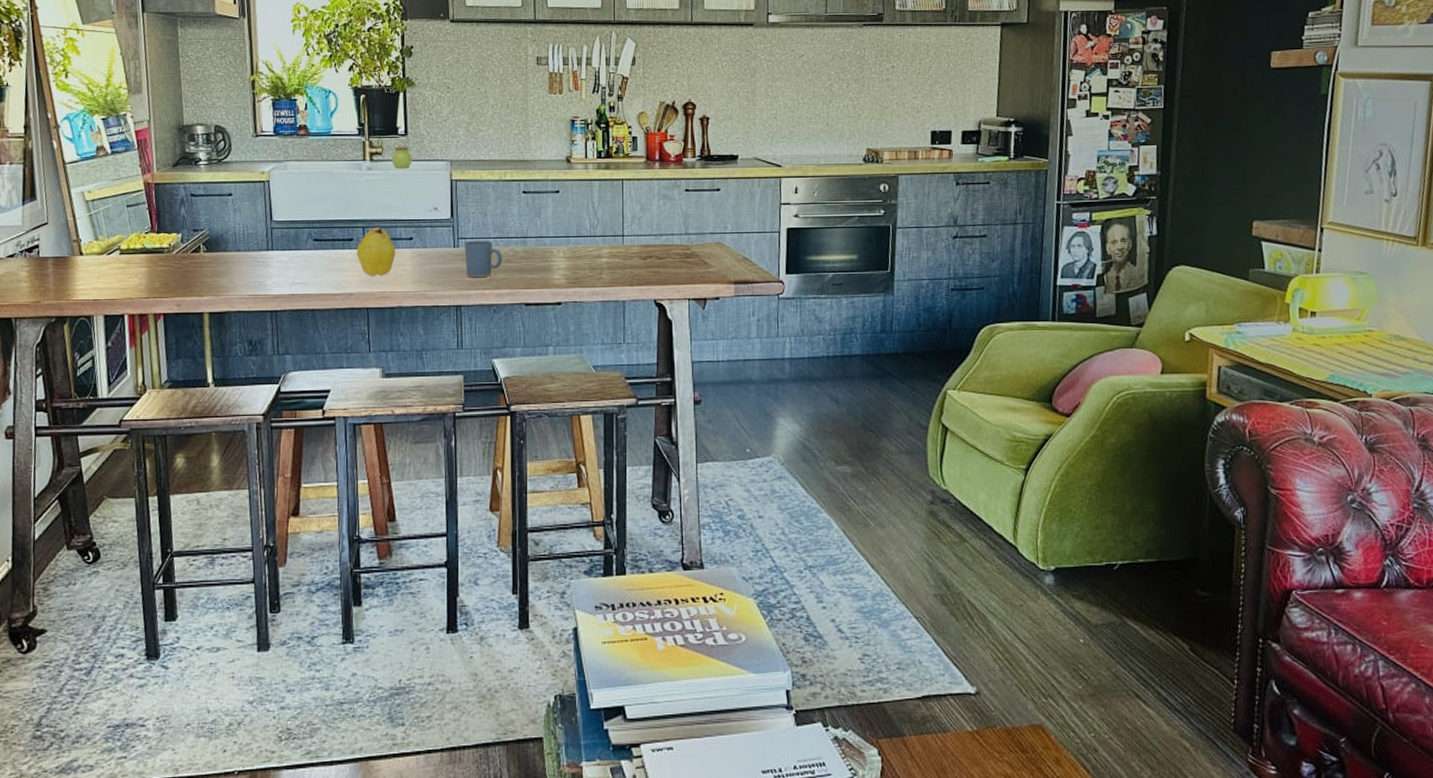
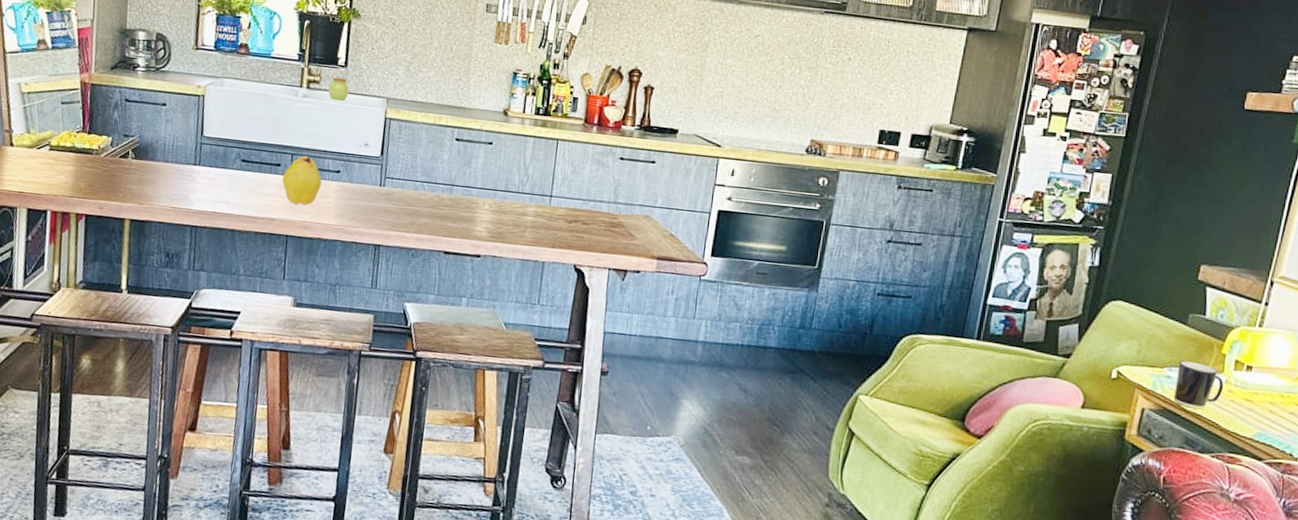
mug: present [464,240,503,278] -> none [389,181,428,220]
mug: none [1246,315,1292,360] -> present [1173,360,1224,410]

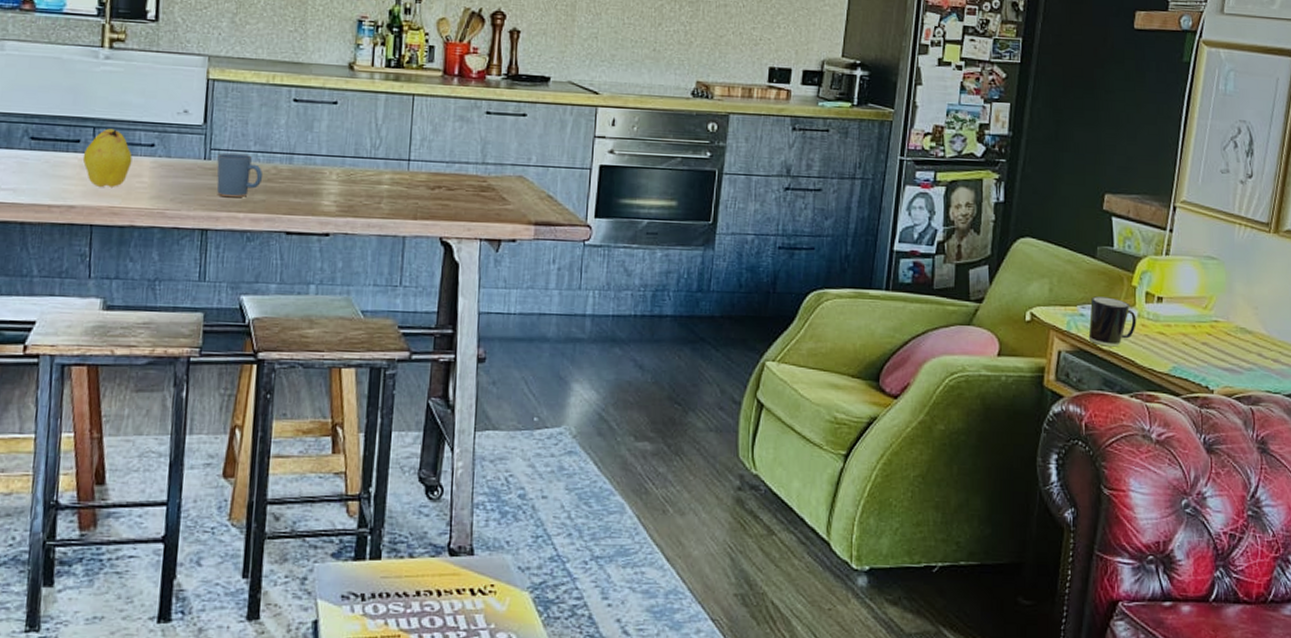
jar: present [328,77,350,102] -> none [136,33,162,62]
mug: none [389,181,428,220] -> present [216,152,263,198]

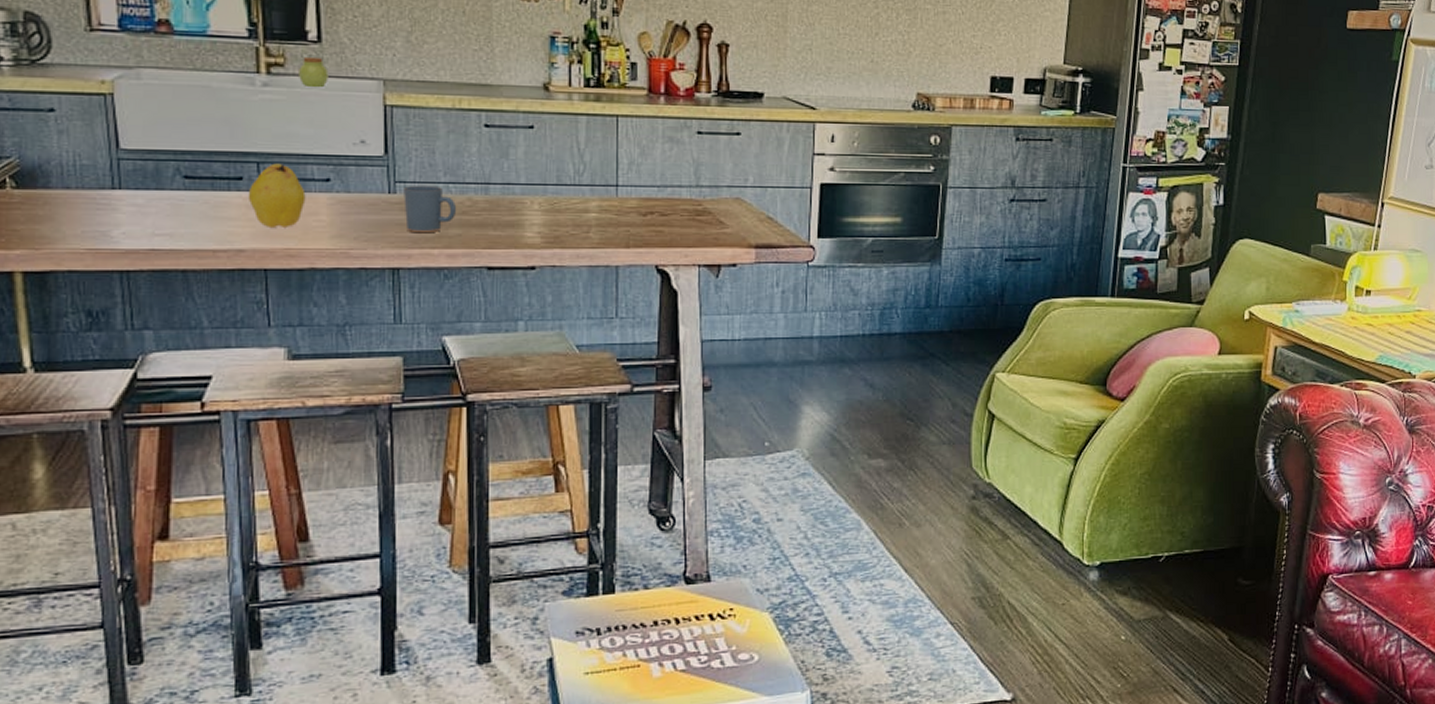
jar: none [136,33,162,62] -> present [299,56,329,88]
mug: present [1088,296,1137,347] -> none [1302,293,1347,340]

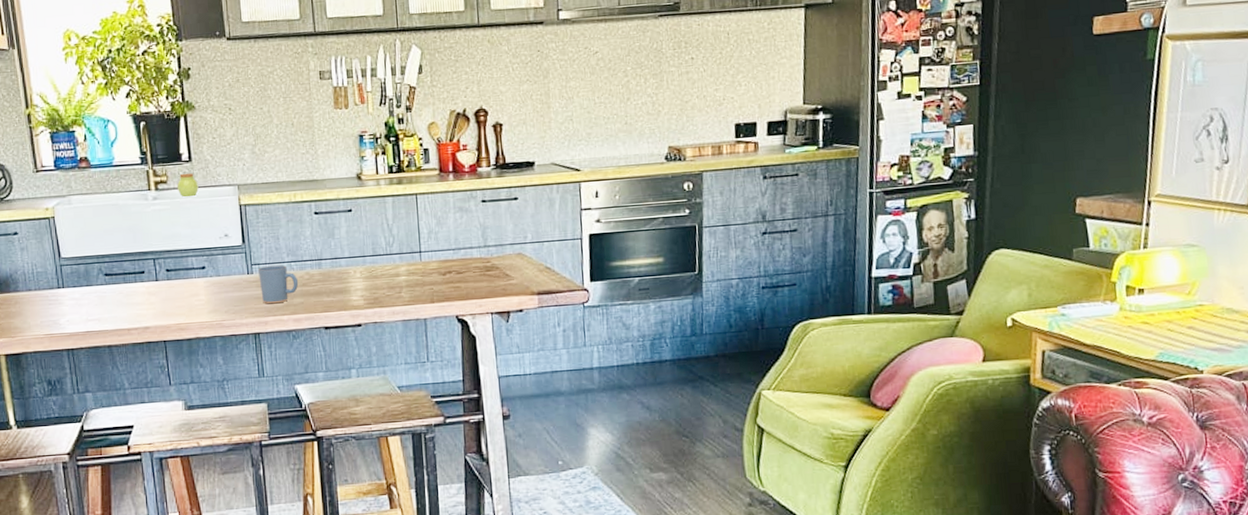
fruit: present [248,163,306,229] -> none [148,258,189,309]

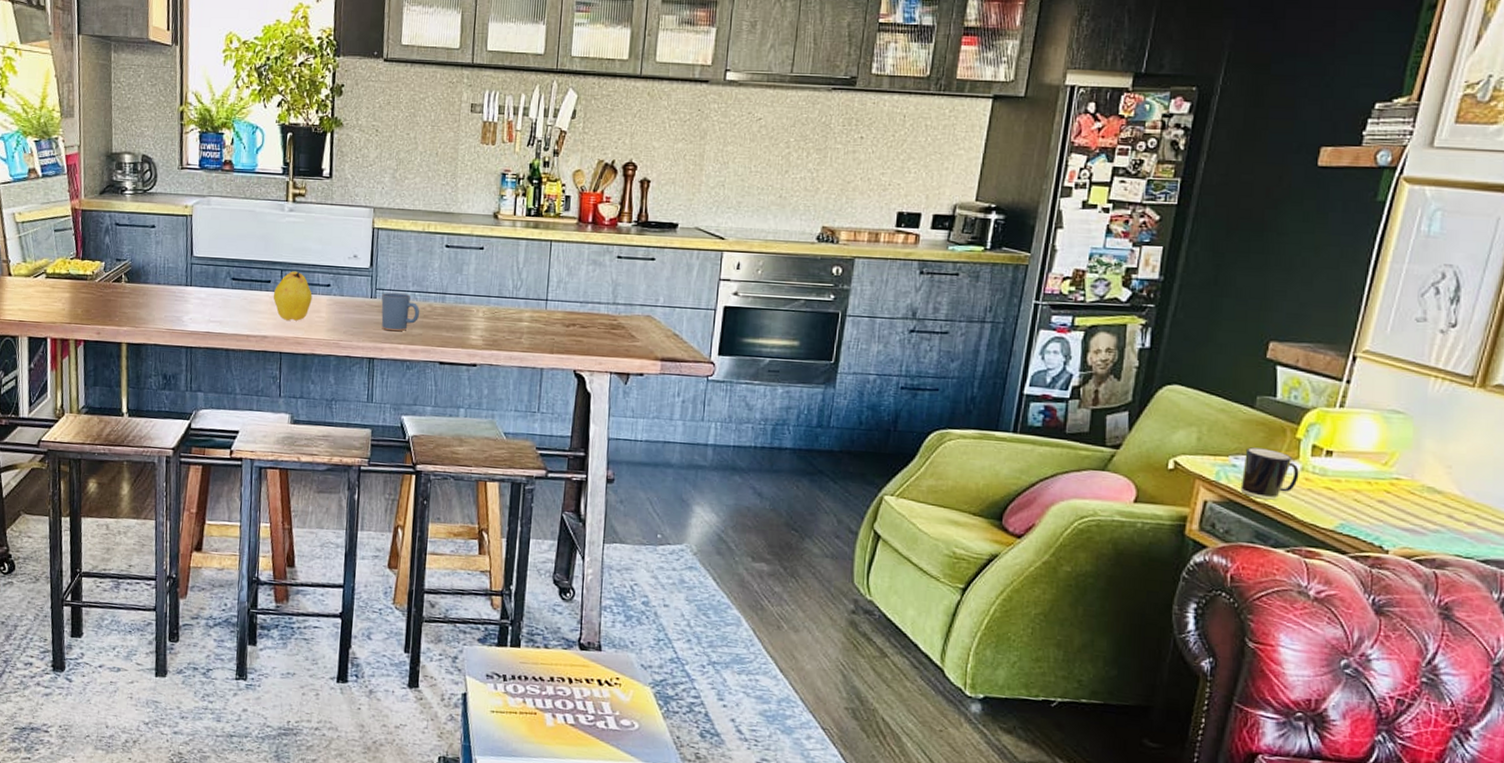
fruit: none [148,258,189,309] -> present [273,271,313,321]
jar: present [177,173,199,198] -> none [314,189,335,214]
mug: none [1070,295,1119,342] -> present [1240,447,1299,500]

